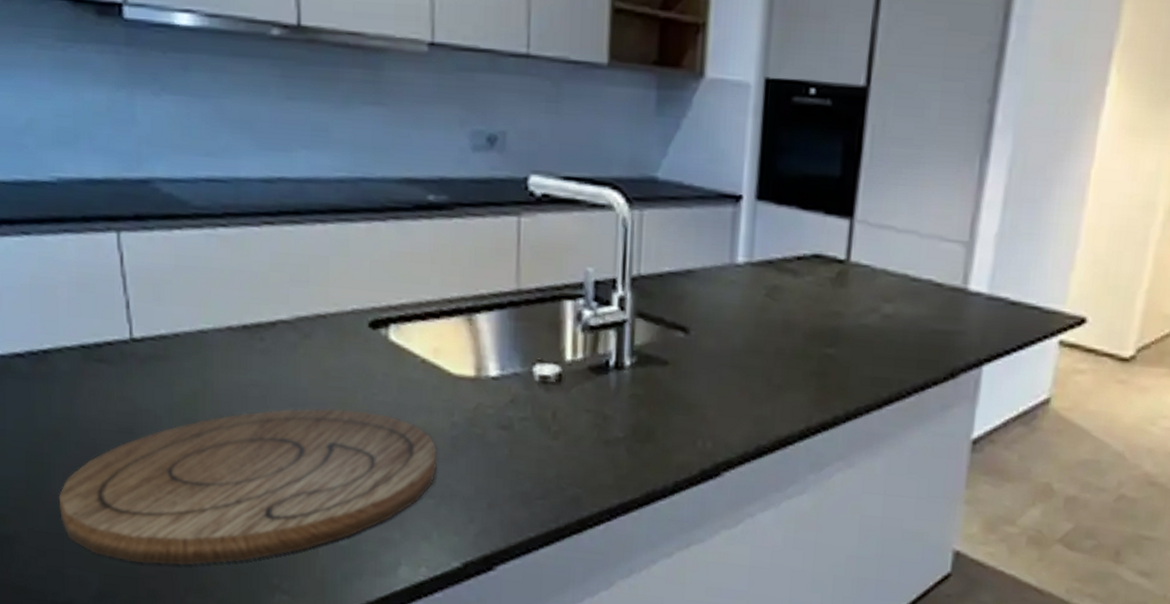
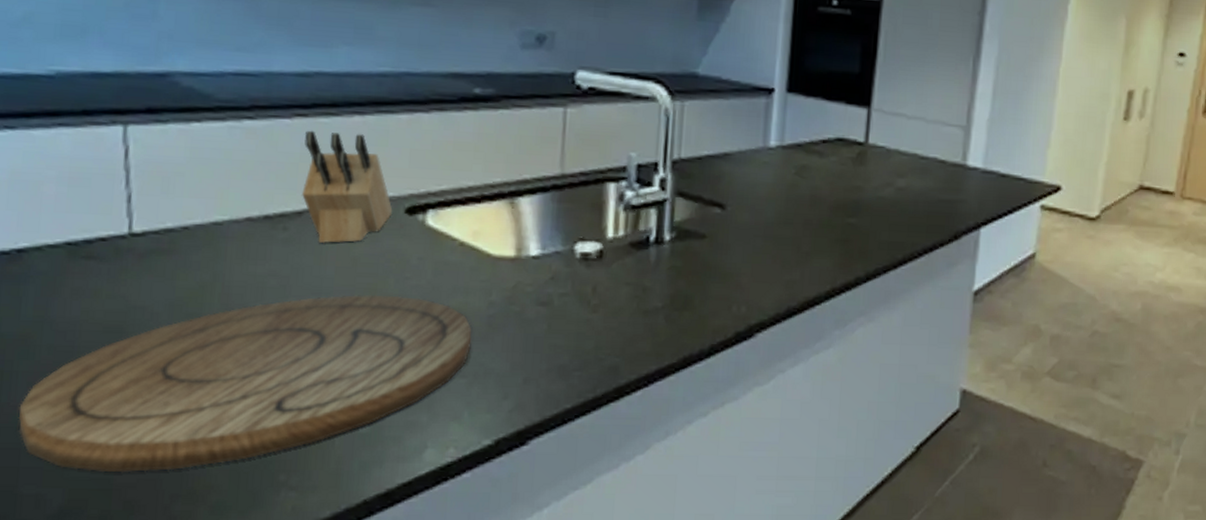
knife block: none [273,239,357,356] -> present [302,130,393,244]

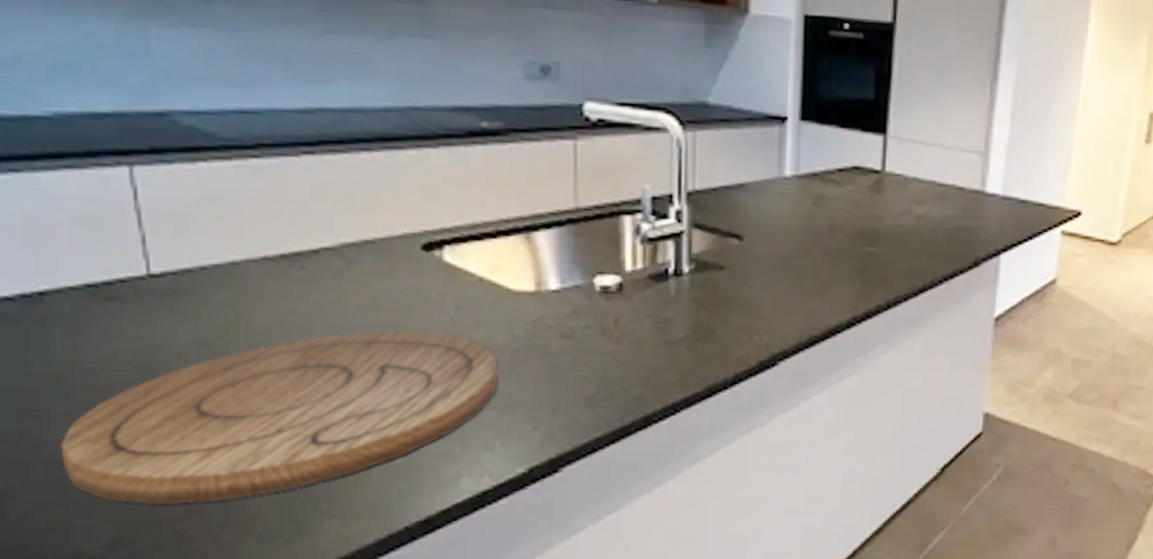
knife block: present [302,130,393,244] -> none [314,168,409,282]

